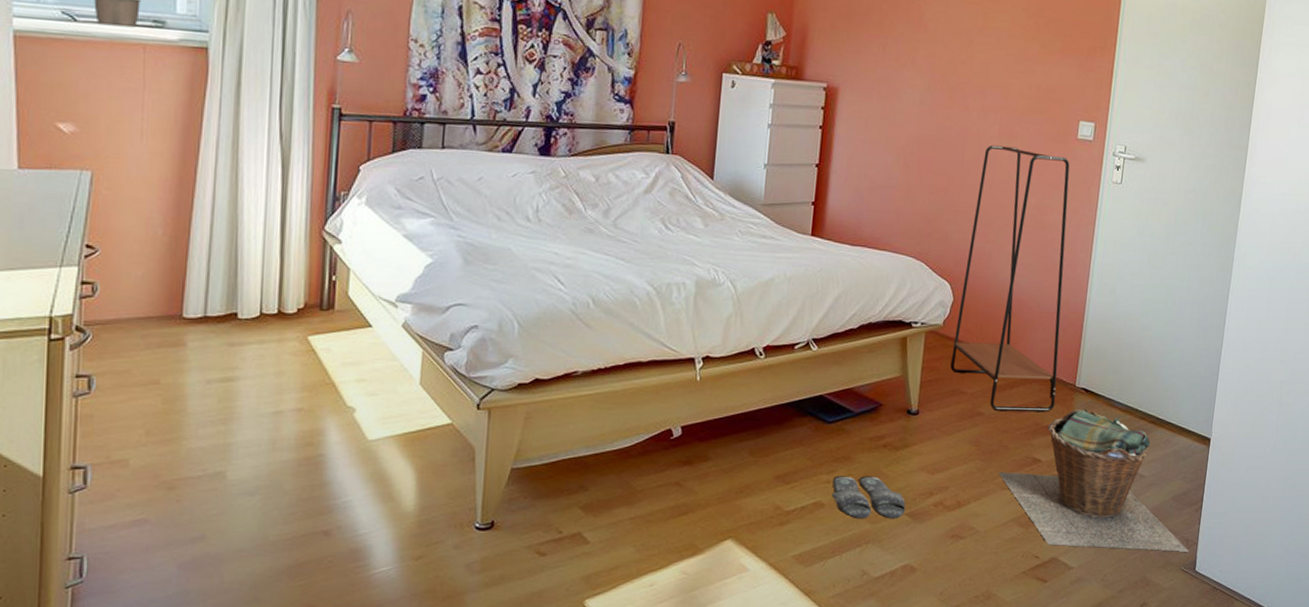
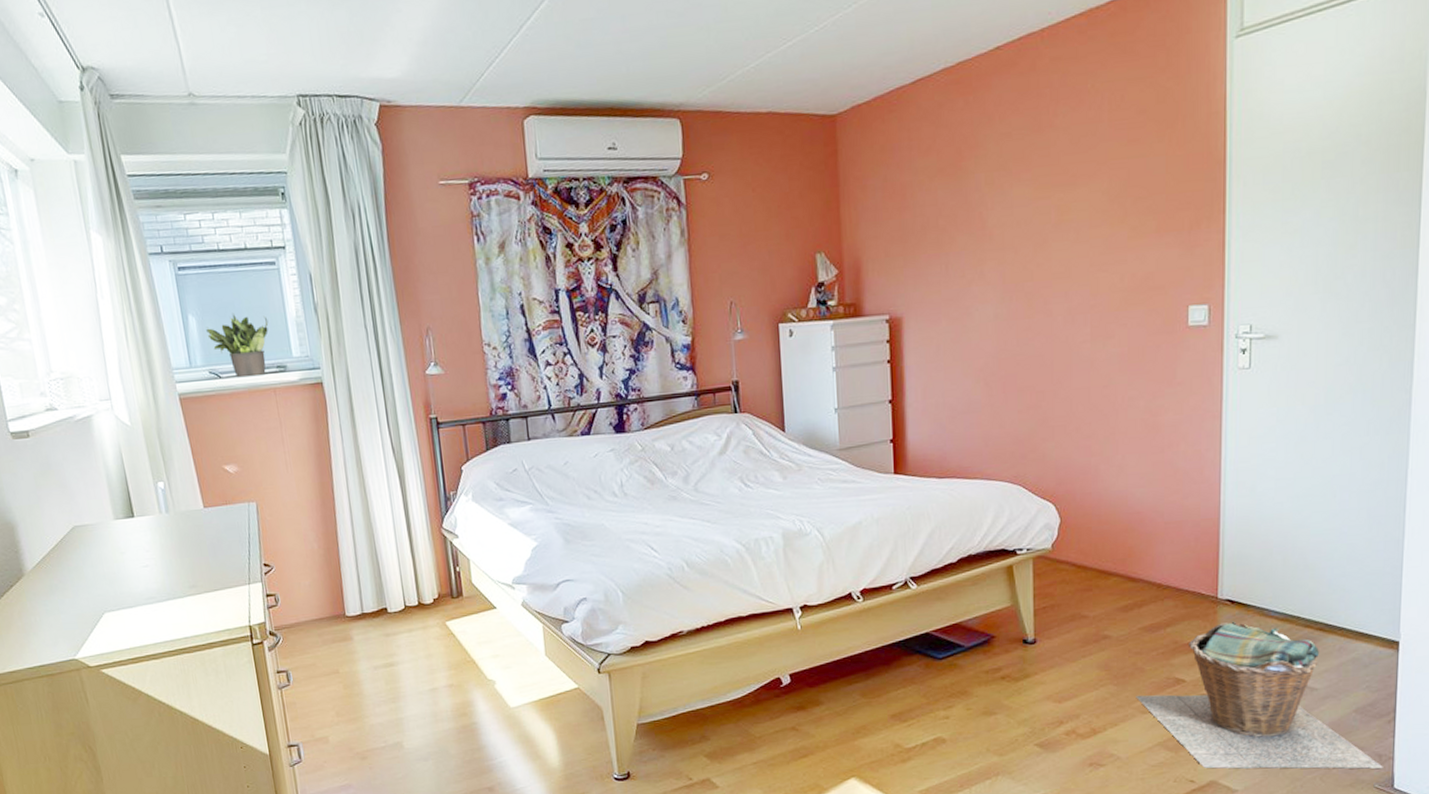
slippers: present [831,476,906,519] -> none [951,708,1033,752]
clothes rack: present [950,145,1070,413] -> none [1066,347,1195,633]

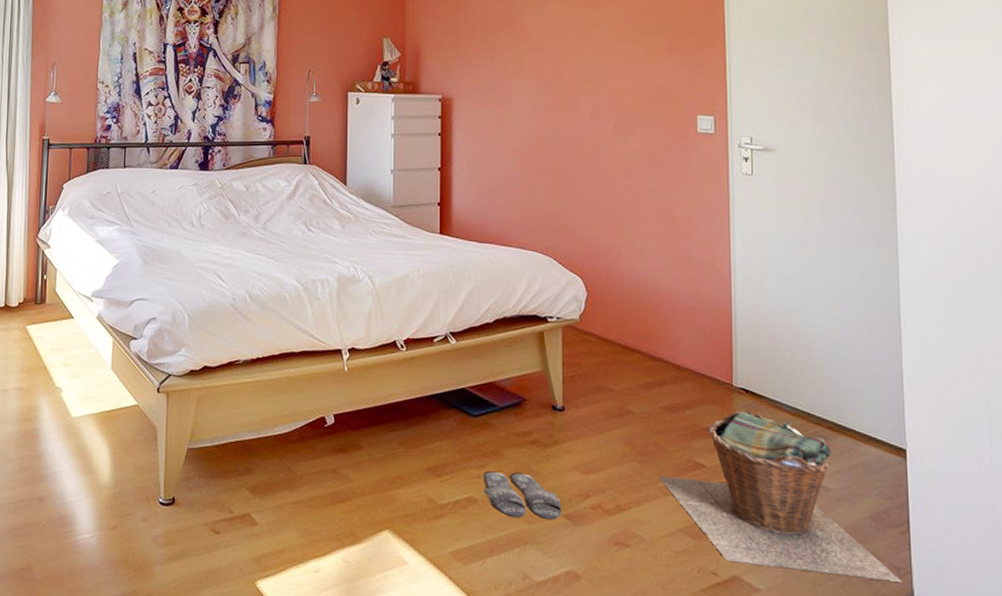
slippers: none [951,708,1033,752] -> present [483,471,561,521]

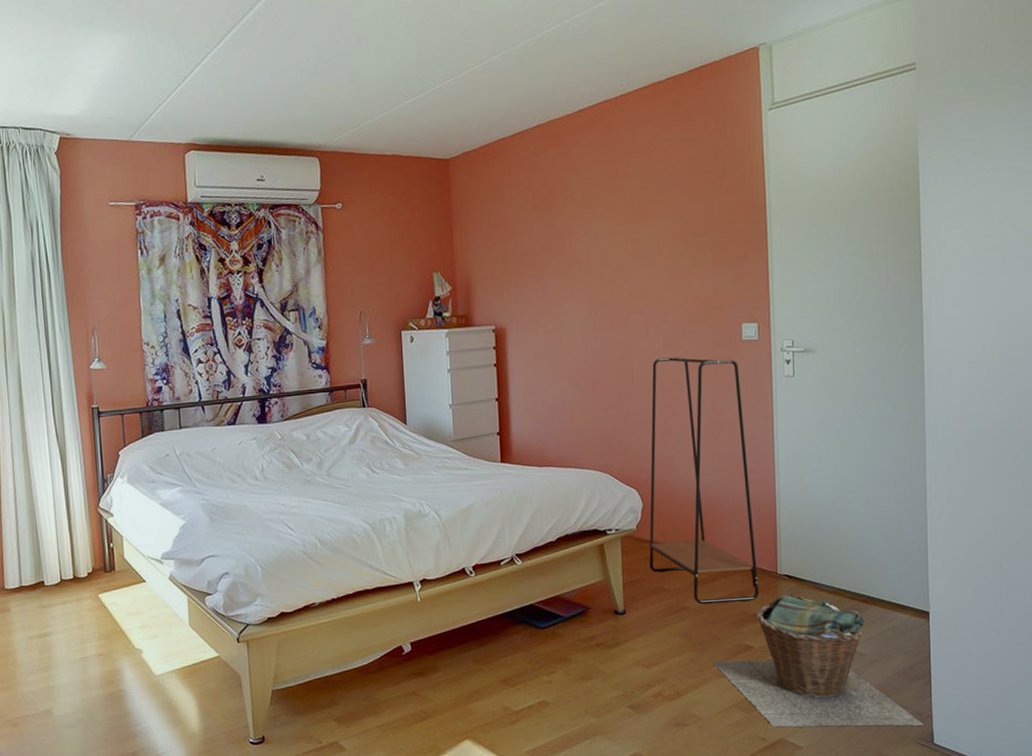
slippers: present [483,471,561,521] -> none [554,674,626,714]
clothes rack: none [592,143,713,413] -> present [649,356,760,604]

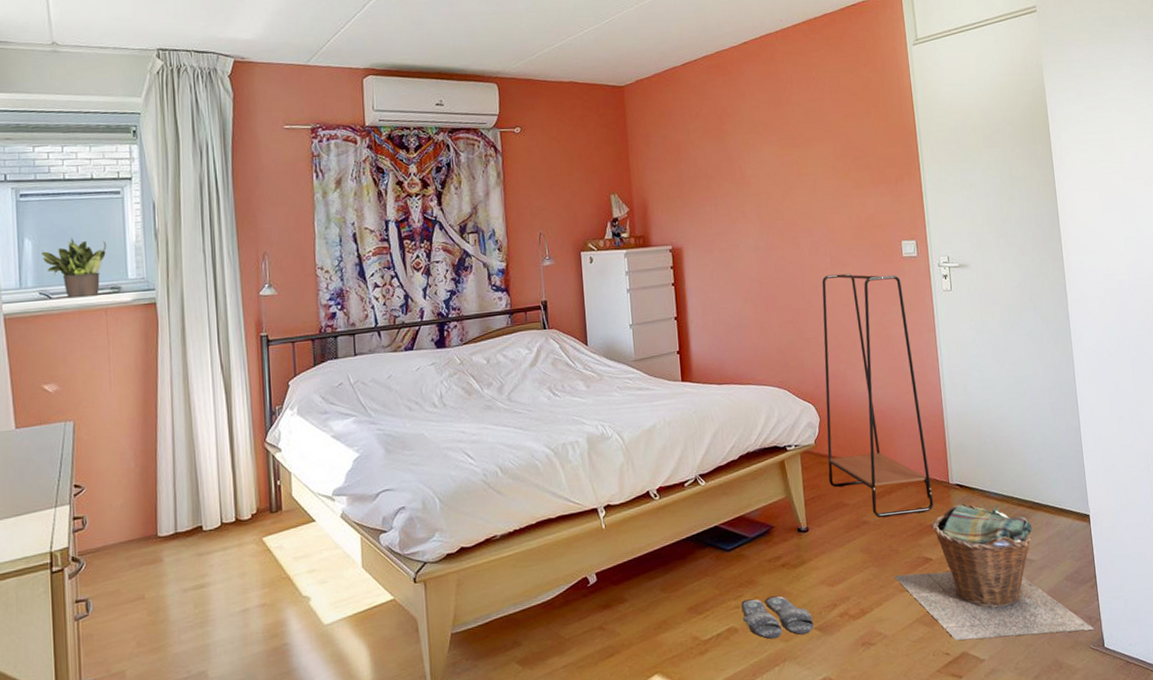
slippers: none [554,674,626,714] -> present [741,595,813,639]

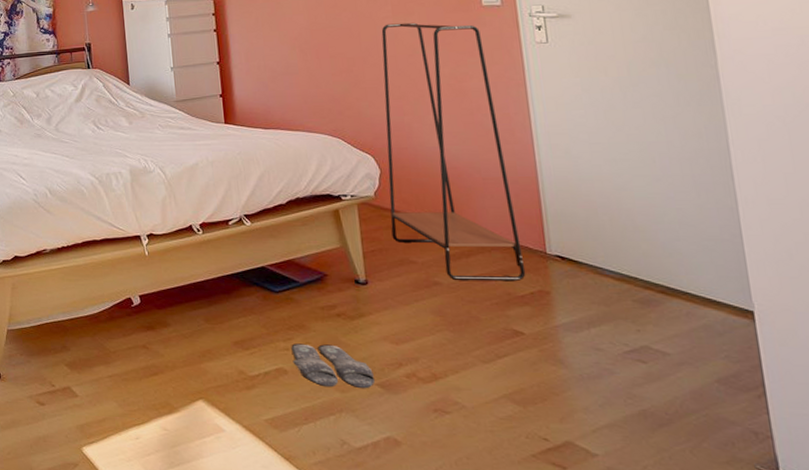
laundry basket: present [894,503,1095,641] -> none [474,277,764,449]

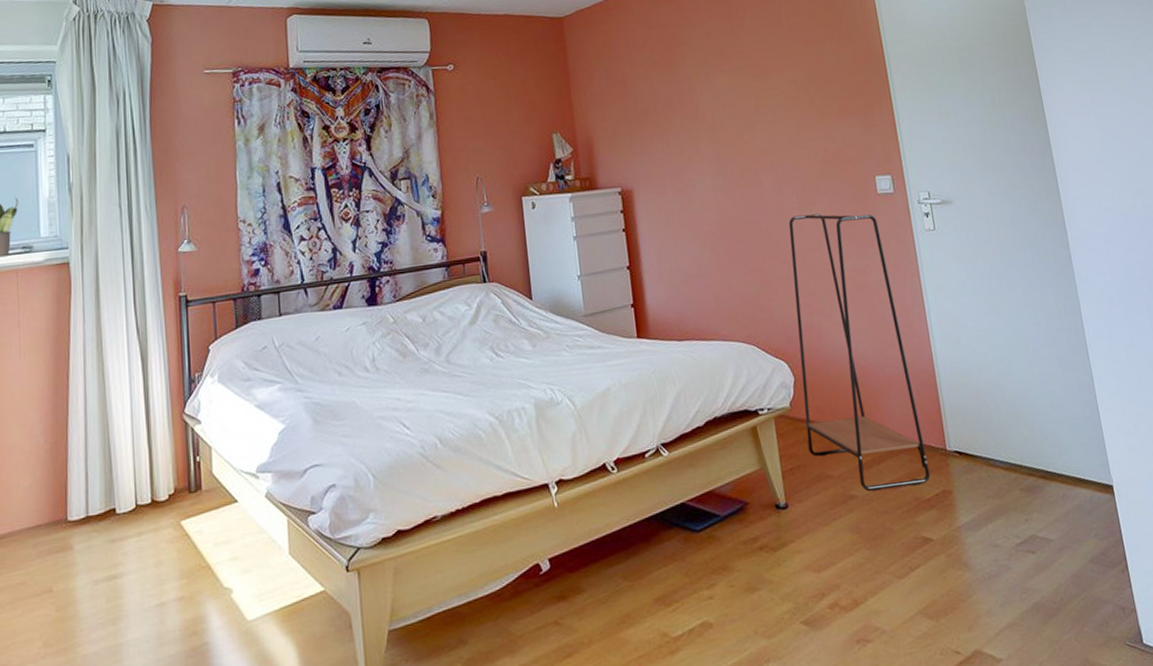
slippers: present [291,343,375,389] -> none [715,584,800,636]

